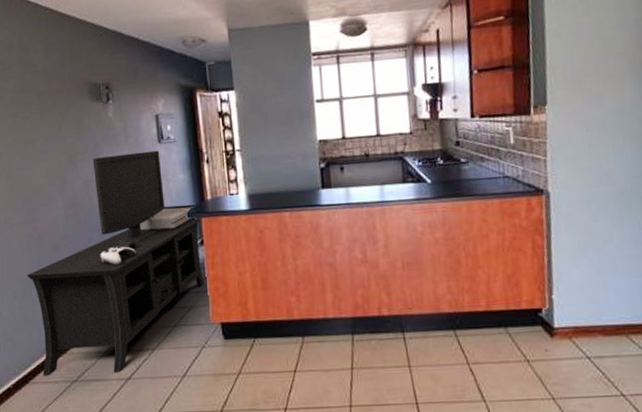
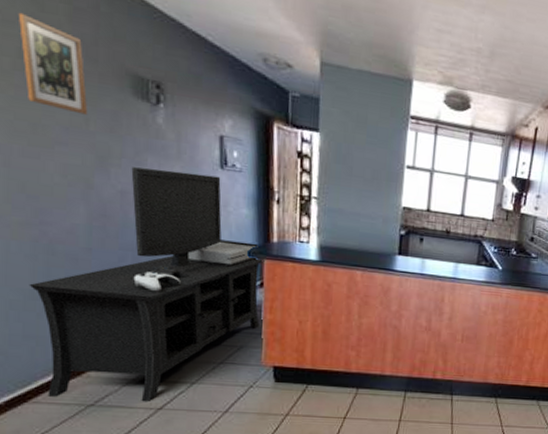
picture frame: none [13,59,61,125] -> present [18,12,88,115]

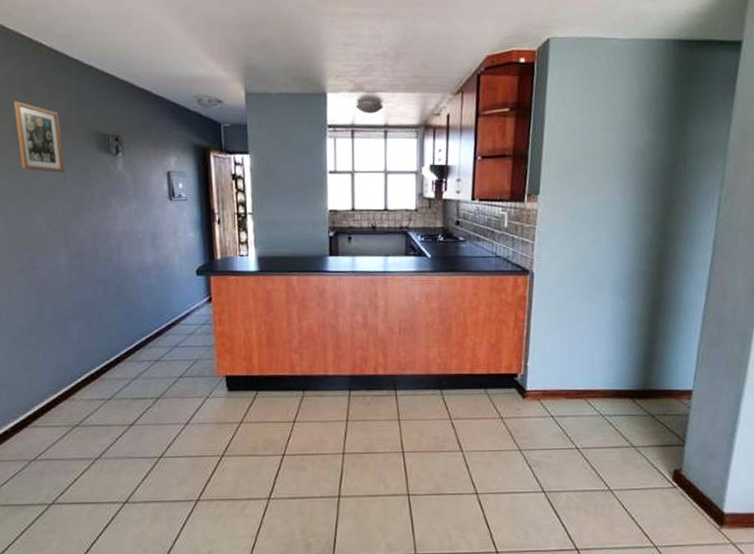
media console: present [29,167,265,401] -> none [26,207,211,420]

